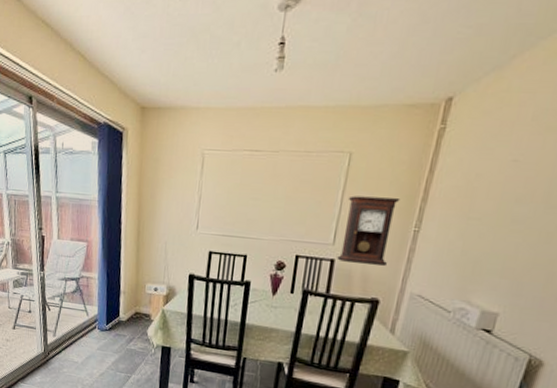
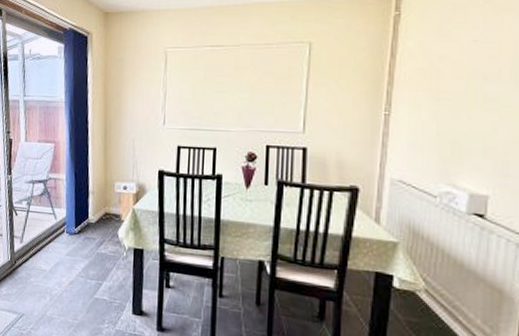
pendulum clock: present [337,196,401,267] -> none [309,83,366,153]

